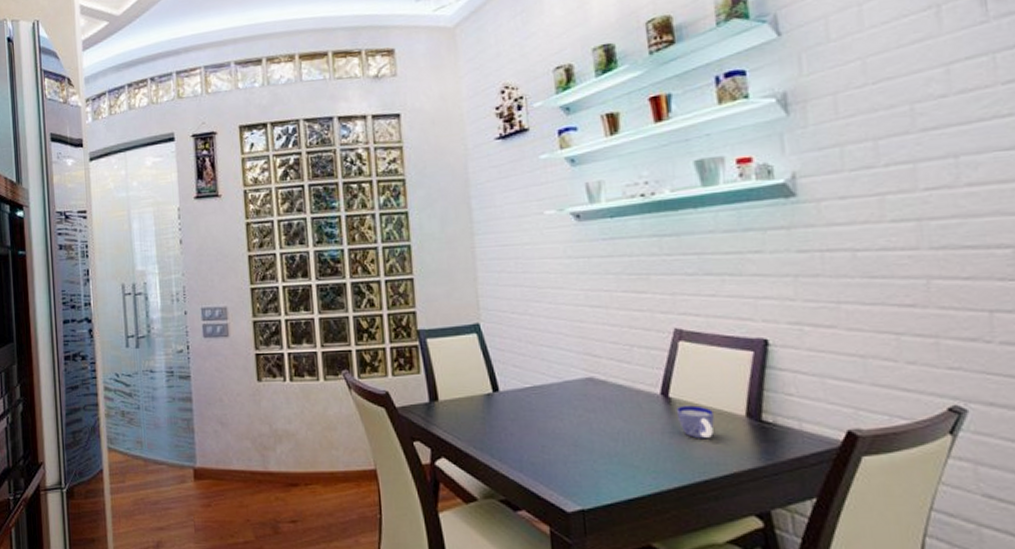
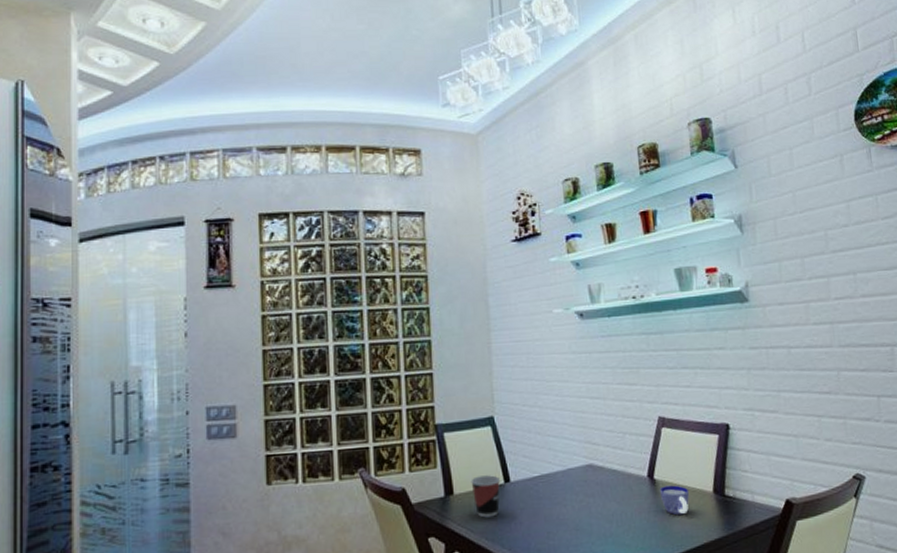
cup: none [456,383,488,426] -> present [471,475,500,518]

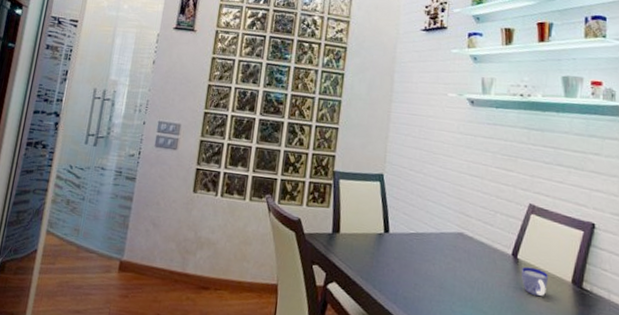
cup: present [471,475,500,518] -> none [355,222,381,260]

